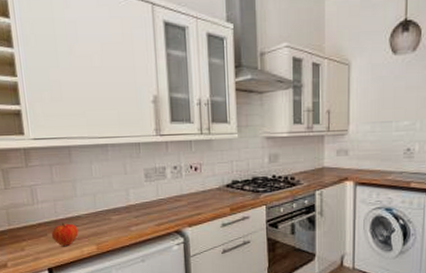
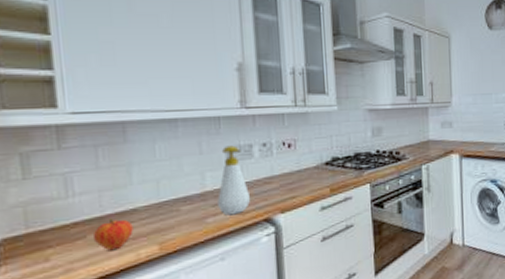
soap bottle: none [139,167,165,226] -> present [217,145,251,216]

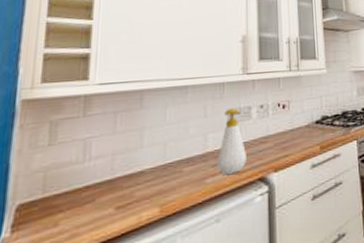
fruit: present [92,218,134,251] -> none [100,181,138,215]

